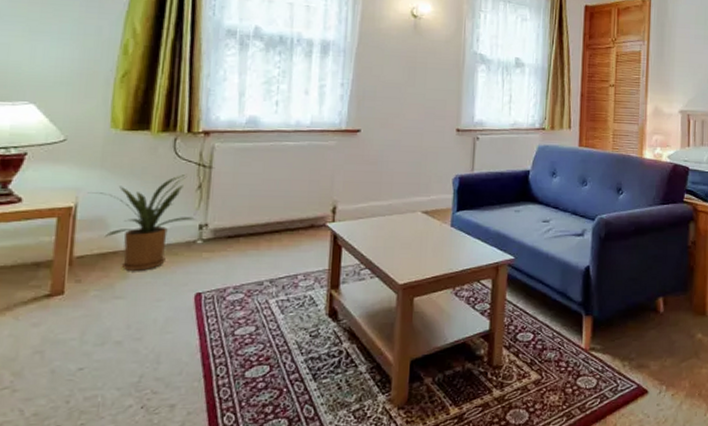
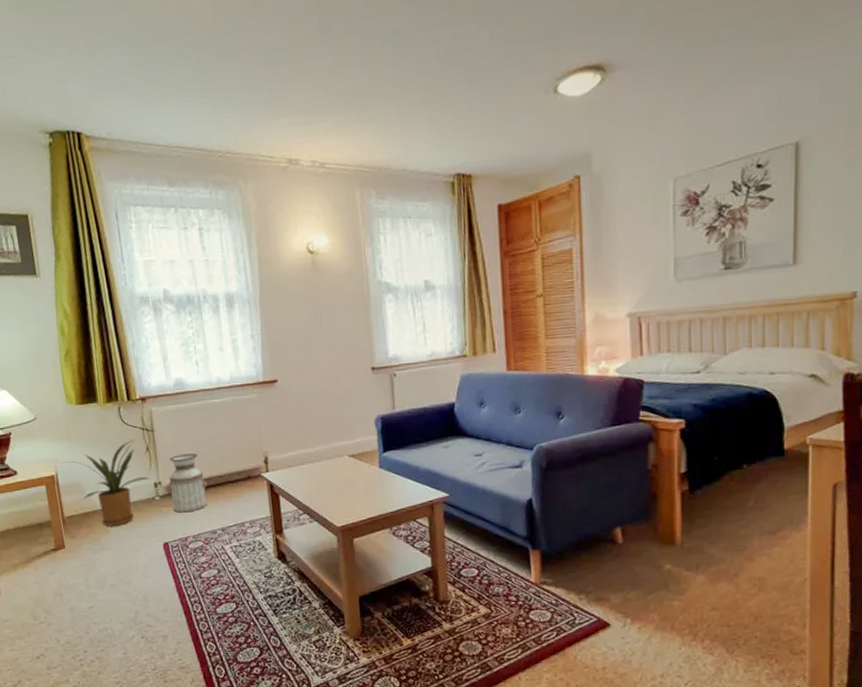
planter: none [213,196,263,260] -> present [167,453,208,513]

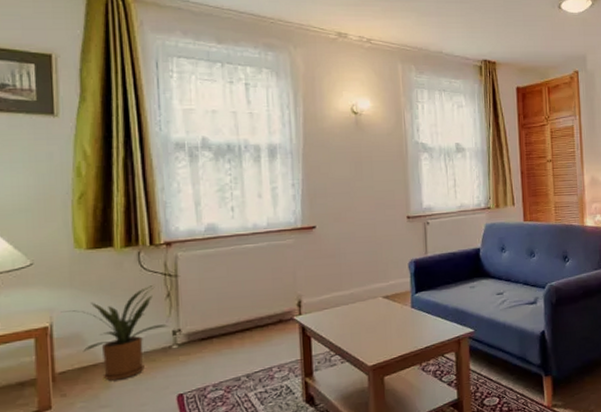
planter: present [167,453,208,513] -> none [187,298,234,361]

